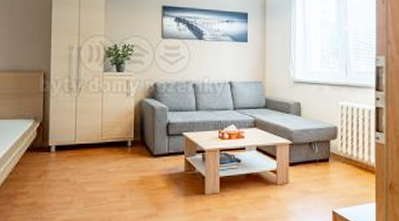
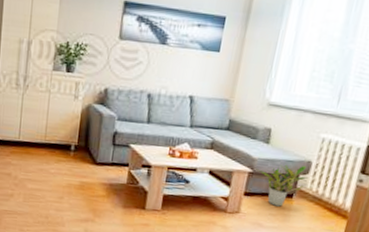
potted plant: none [294,131,338,172] -> present [256,164,309,207]

